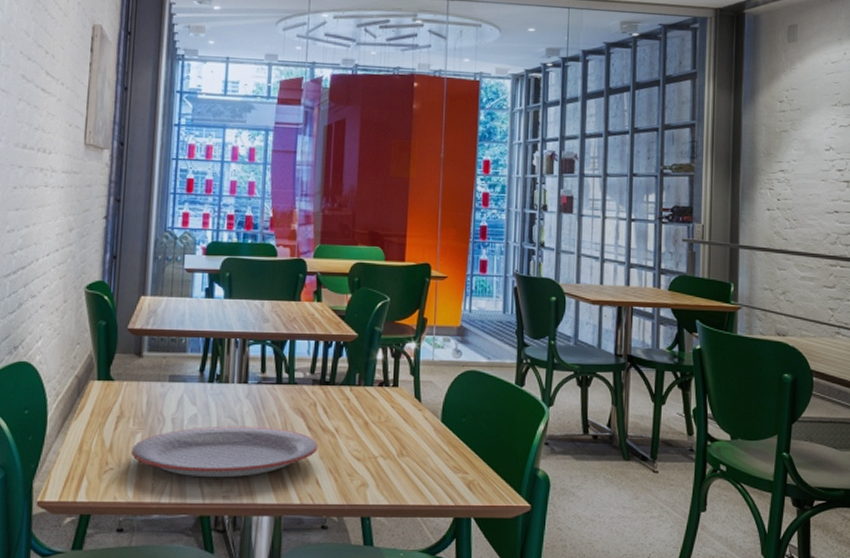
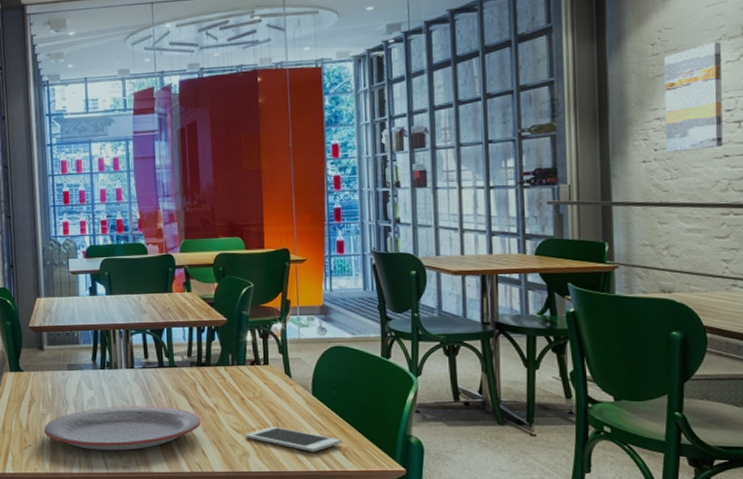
cell phone: none [365,455,467,484] -> present [245,426,341,452]
wall art: none [788,107,837,204] -> present [664,42,723,153]

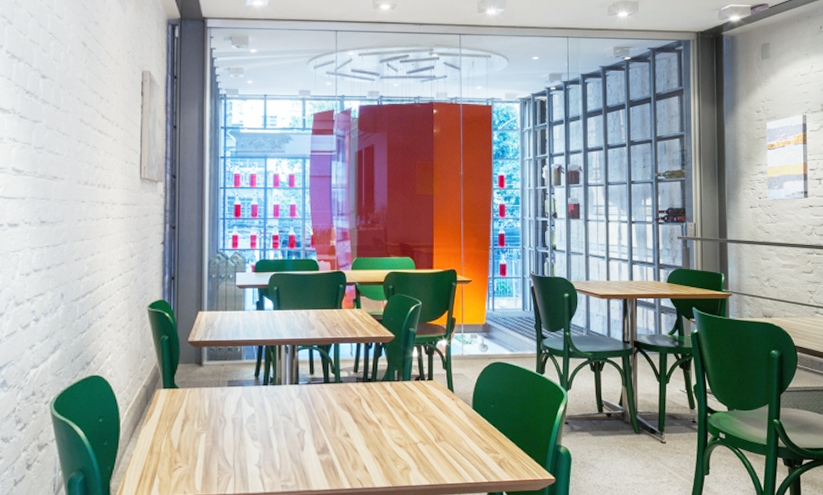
plate: present [44,405,201,451] -> none [198,421,364,470]
cell phone: present [245,426,341,452] -> none [407,440,497,464]

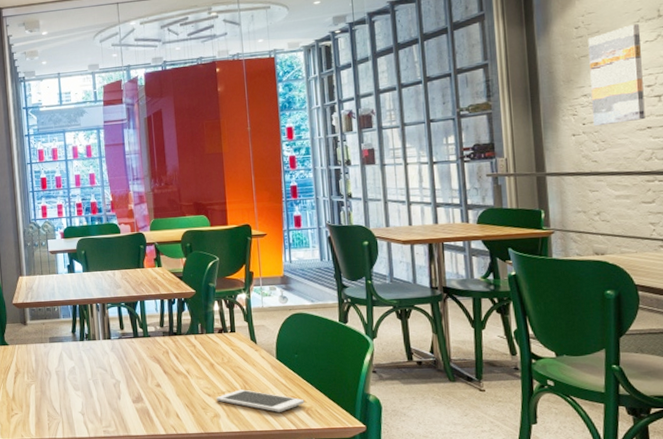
cell phone: none [407,440,497,464] -> present [216,389,305,412]

